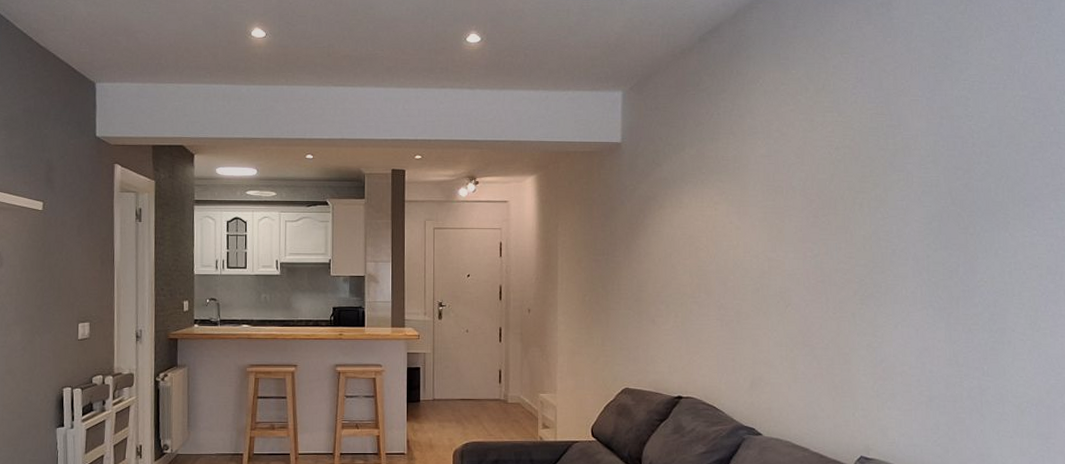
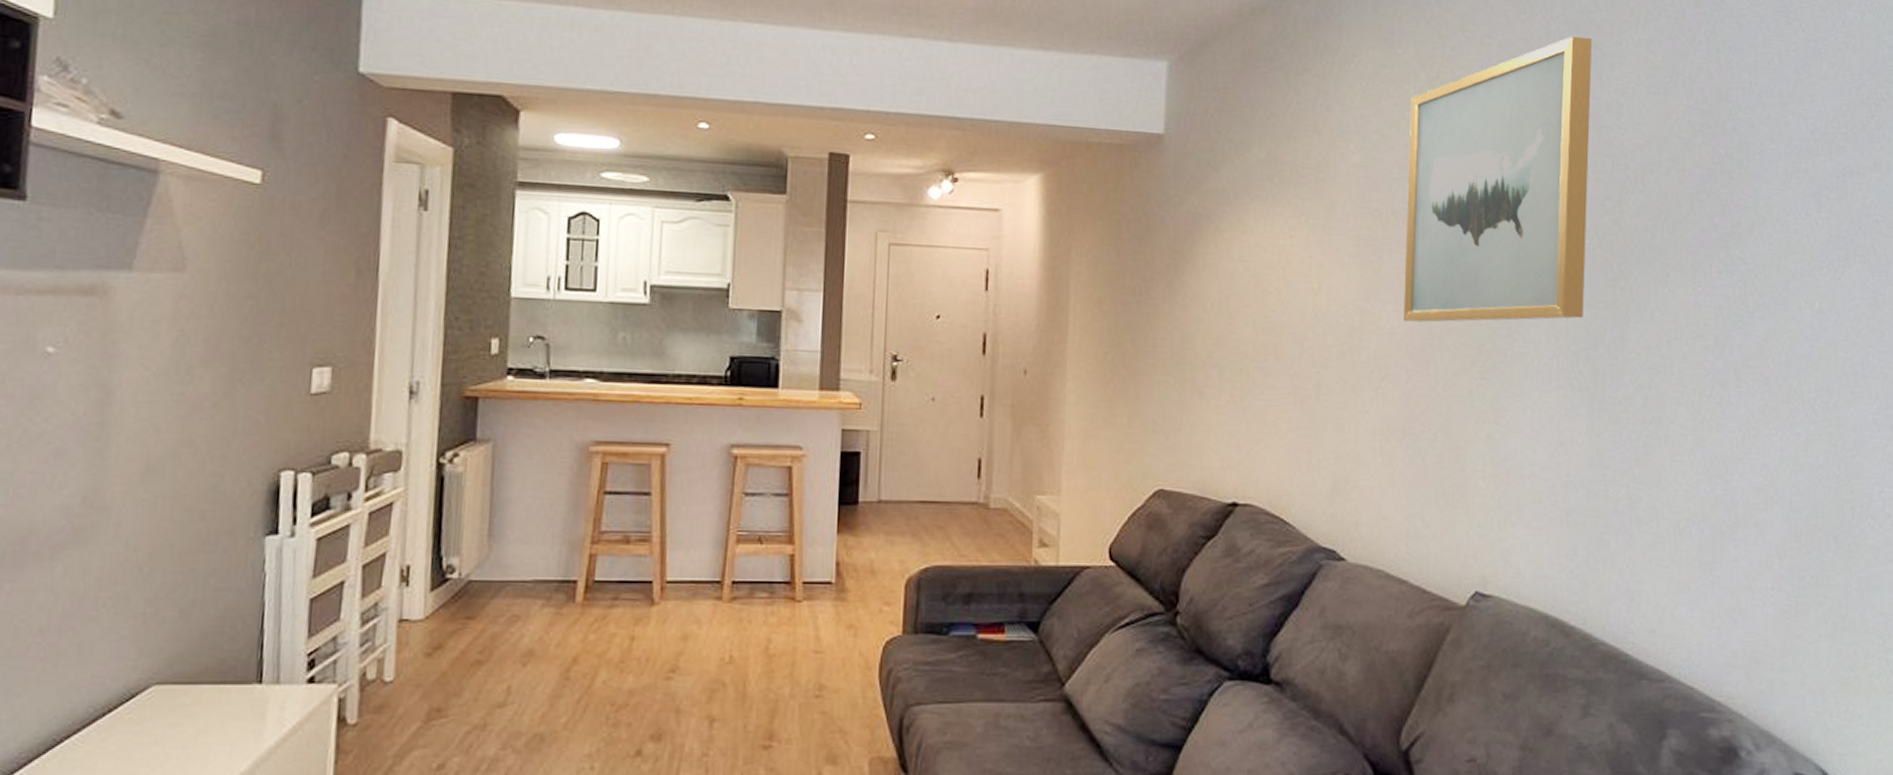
wall art: none [801,50,944,265] -> present [1404,36,1593,323]

